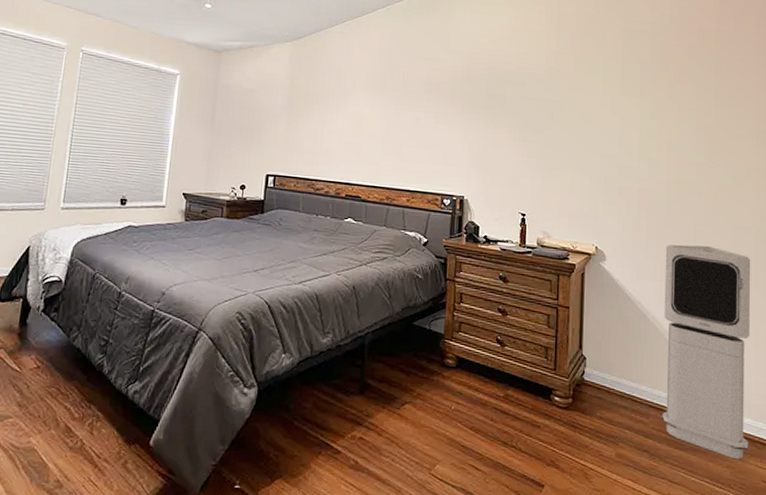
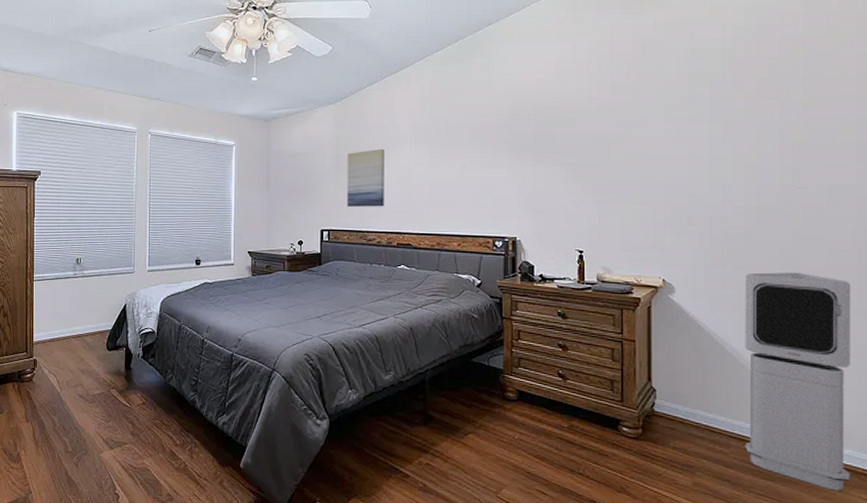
wall art: none [296,94,340,155] -> present [347,149,384,207]

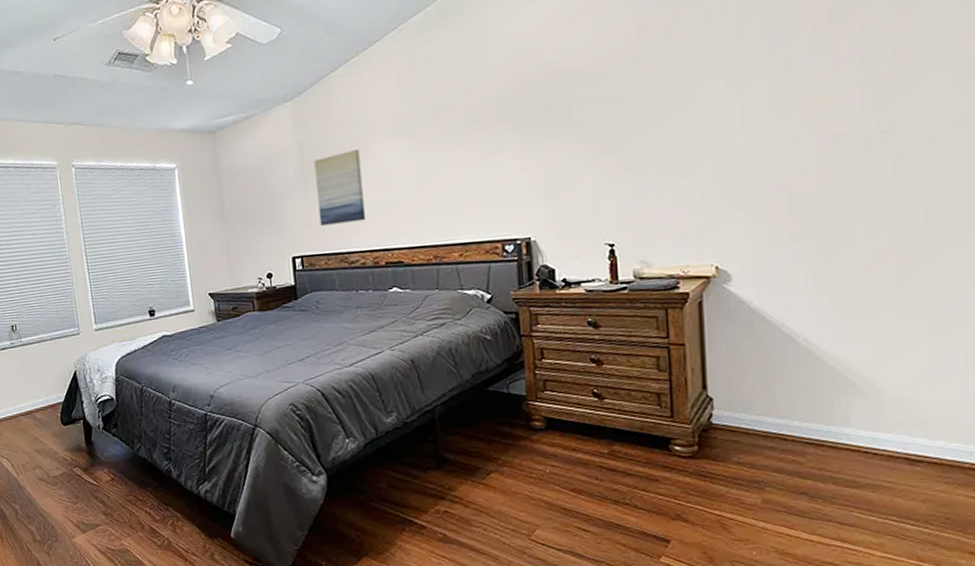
air purifier: present [745,272,852,491] -> none [819,238,956,492]

